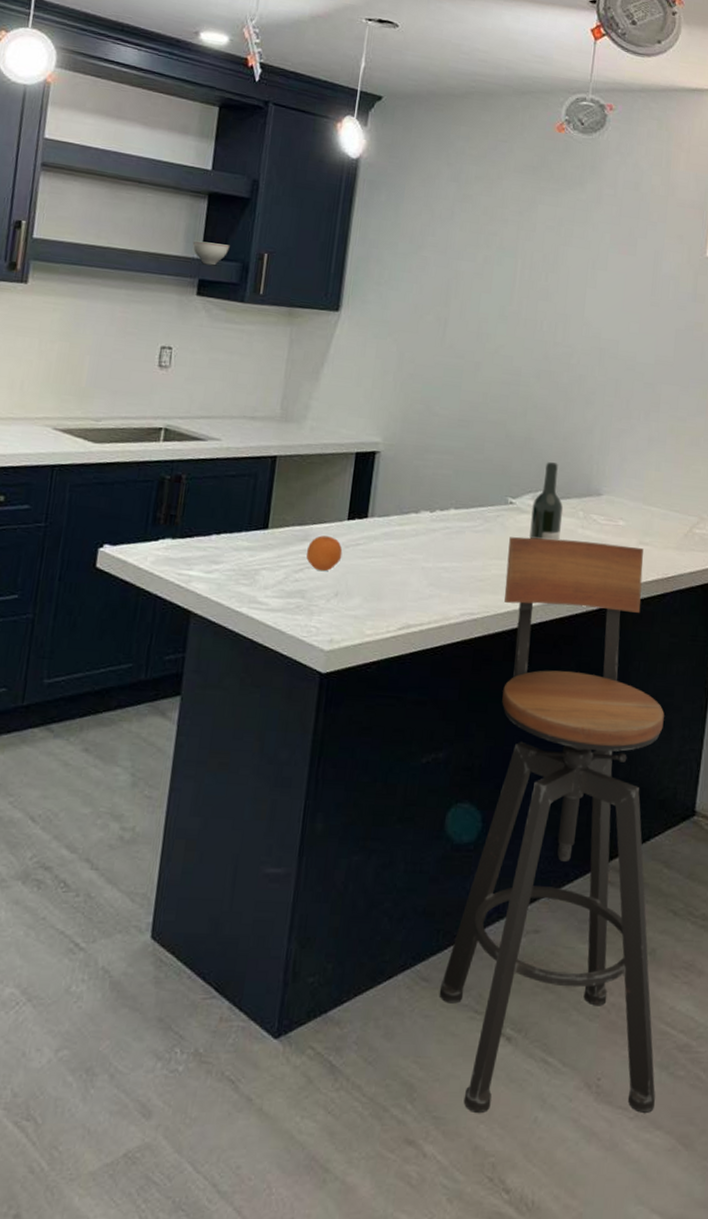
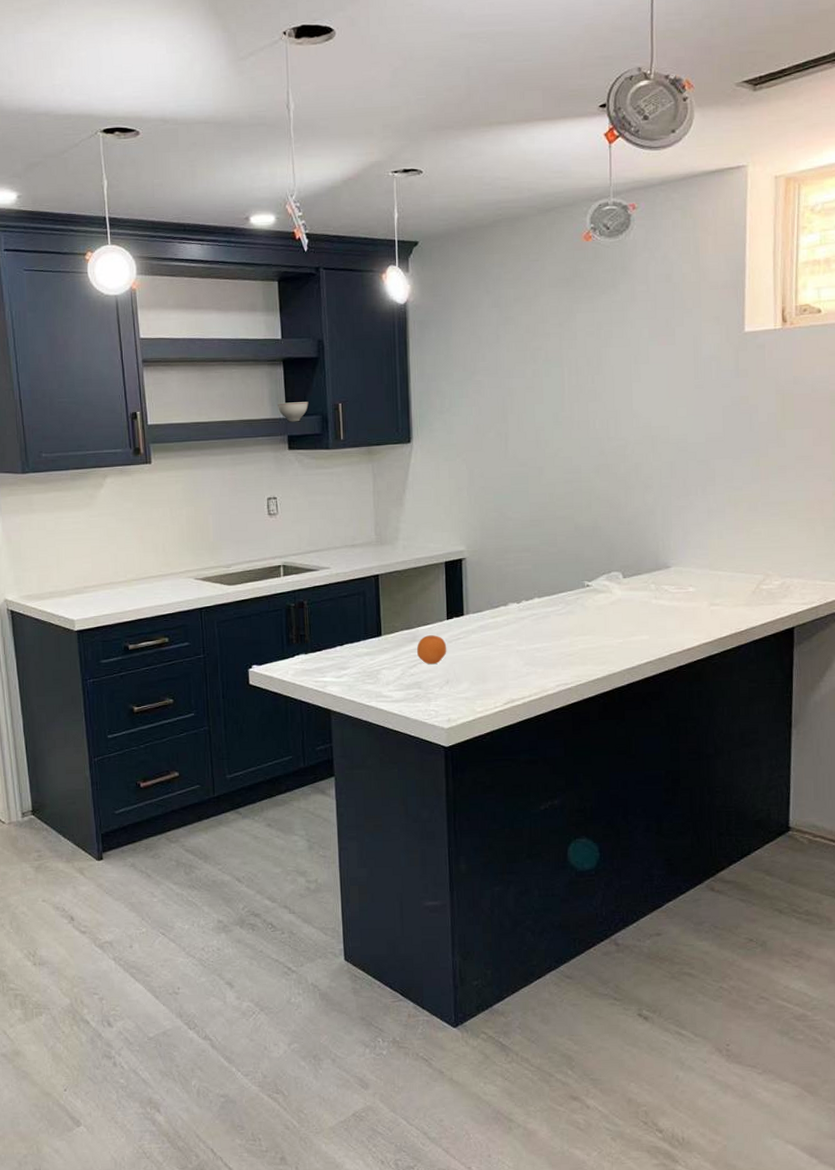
bar stool: present [439,536,664,1113] -> none [582,608,780,1074]
wine bottle: present [528,462,564,540] -> none [607,545,637,614]

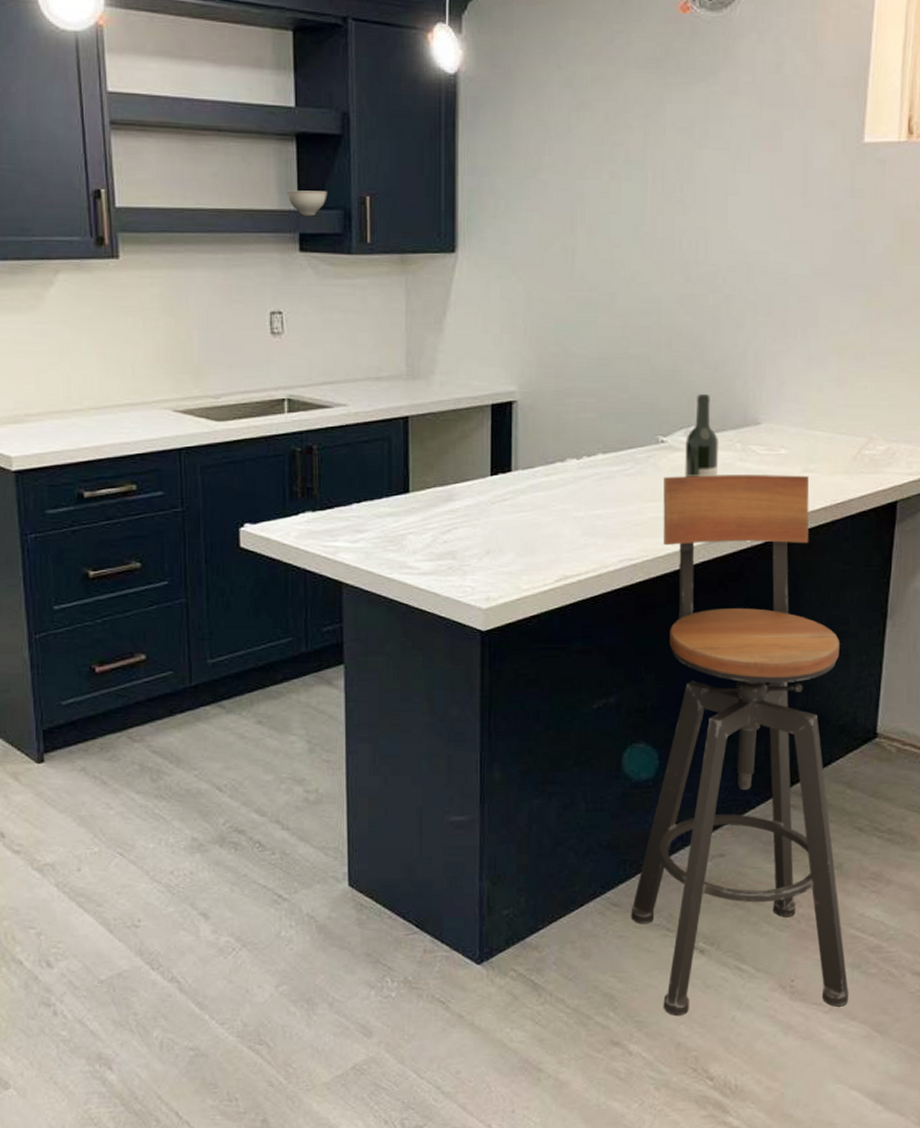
fruit: present [417,635,447,665] -> none [453,494,489,531]
bar stool: none [582,608,780,1074] -> present [631,475,849,1015]
wine bottle: none [607,545,637,614] -> present [683,394,719,477]

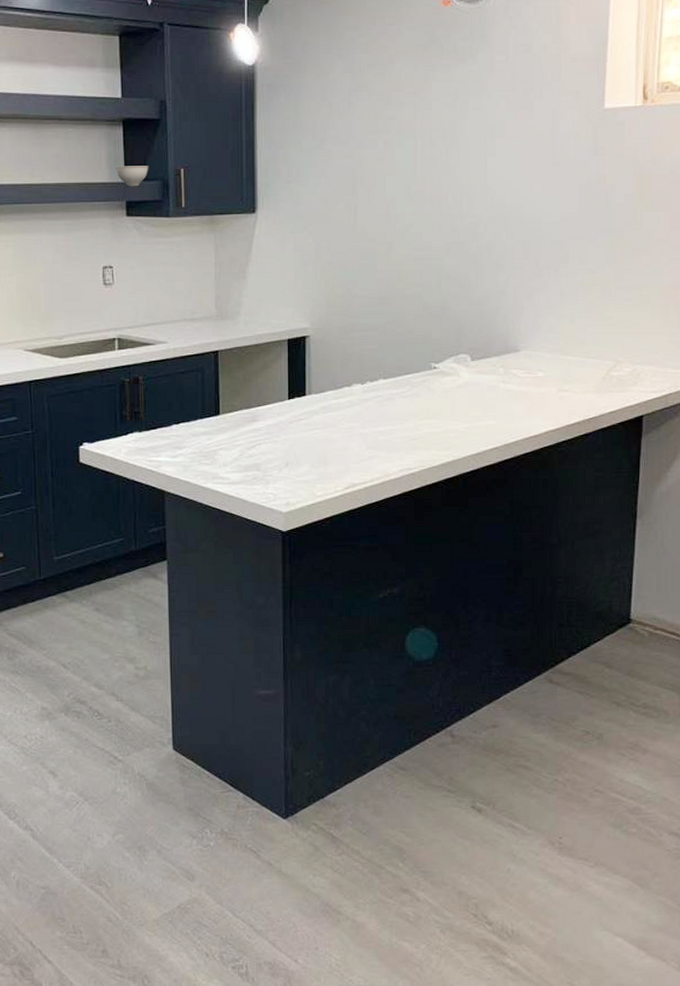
bar stool: present [631,475,849,1015] -> none [416,394,612,867]
wine bottle: present [683,394,719,477] -> none [454,327,484,398]

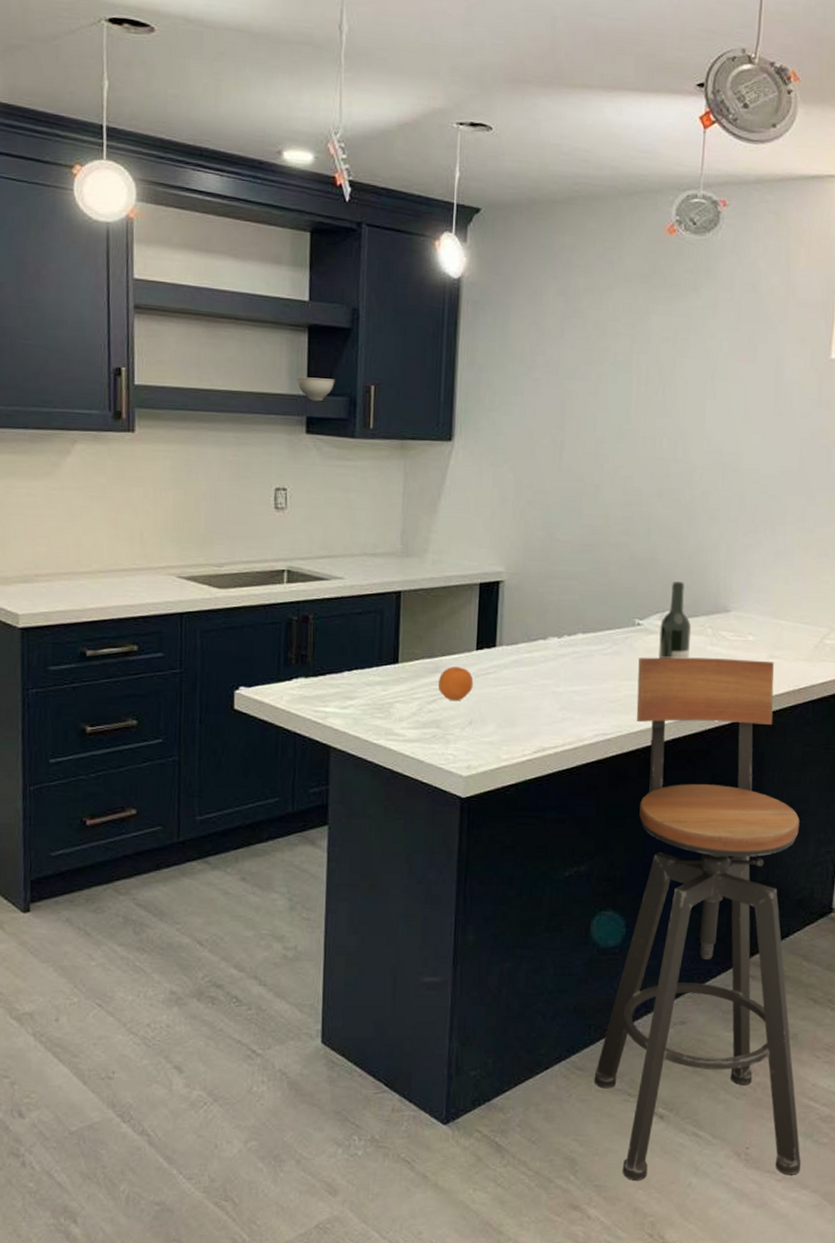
fruit: none [256,415,287,446] -> present [438,667,474,701]
bar stool: none [416,394,612,867] -> present [594,657,802,1180]
wine bottle: none [454,327,484,398] -> present [657,581,692,659]

